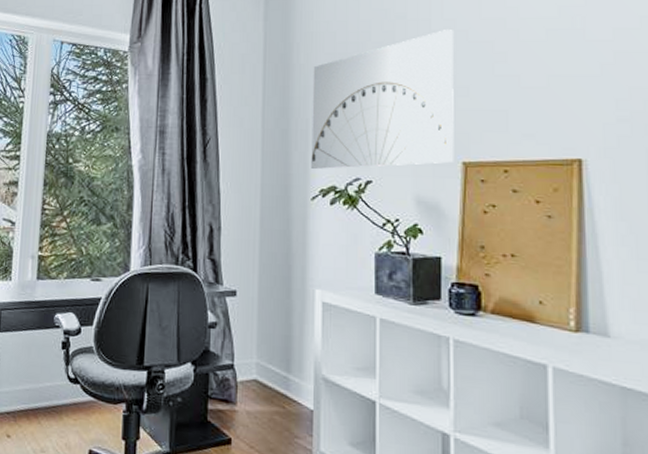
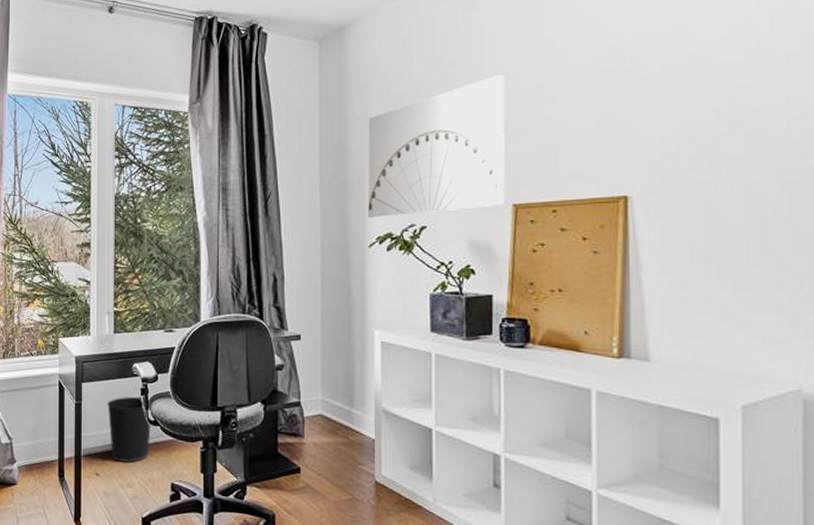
wastebasket: none [25,349,71,424] -> present [107,396,151,462]

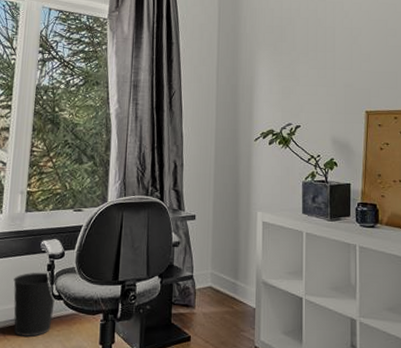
wall art: present [368,75,505,217] -> none [255,10,360,116]

